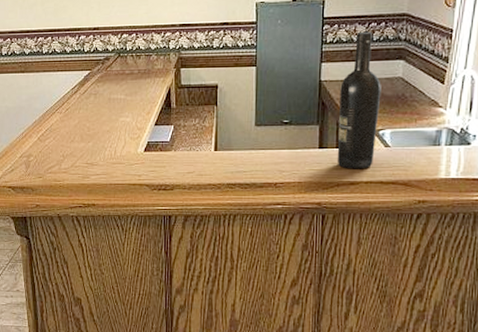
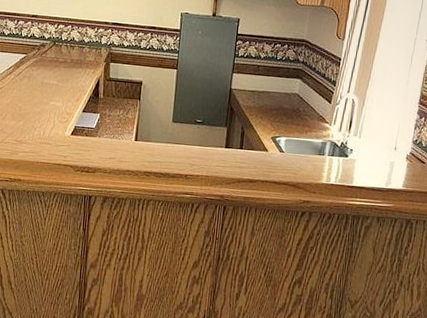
wine bottle: present [337,31,381,169] -> none [239,50,281,170]

